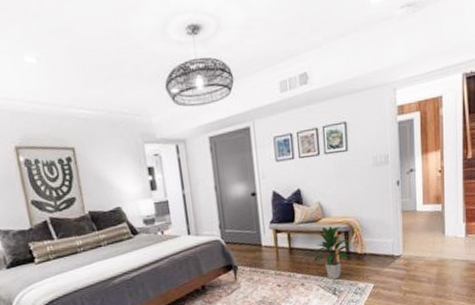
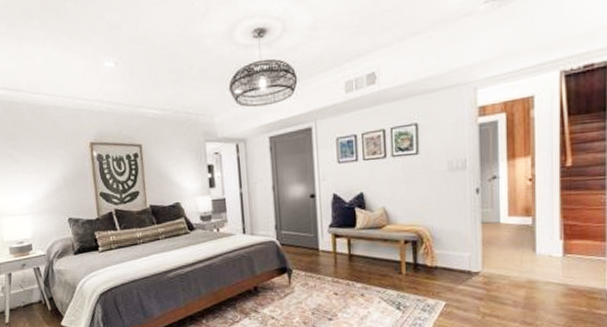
indoor plant: present [314,225,353,280] -> none [376,233,422,293]

